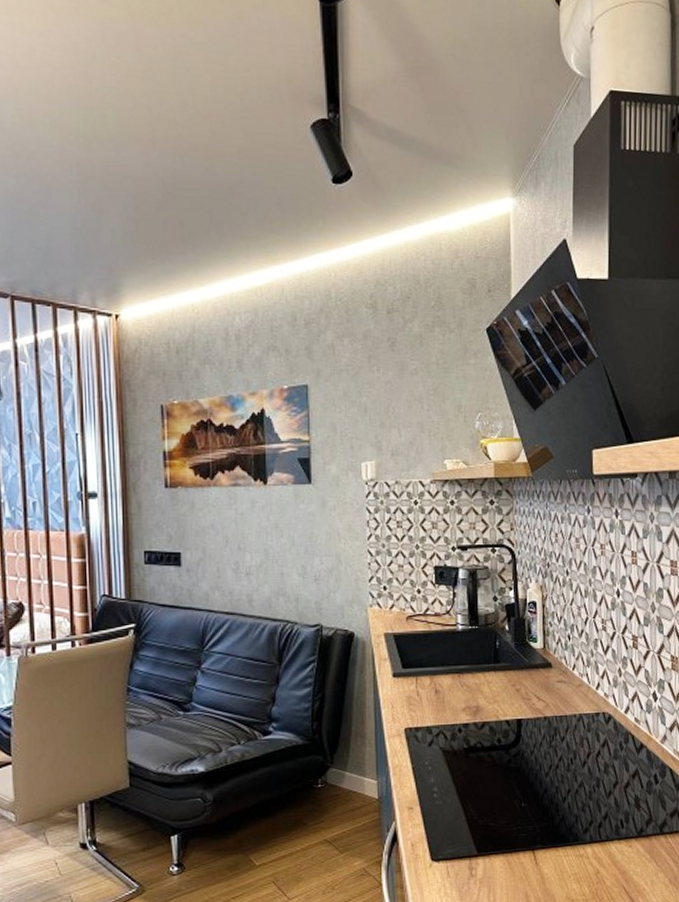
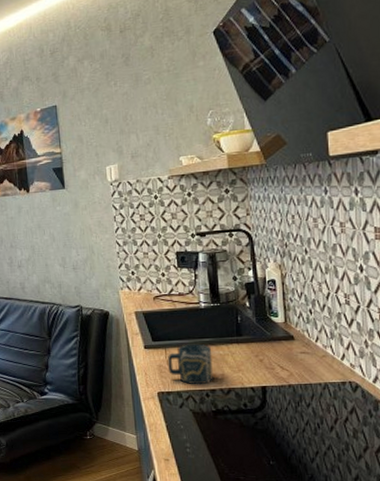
cup: none [419,671,467,719] -> present [168,343,213,385]

